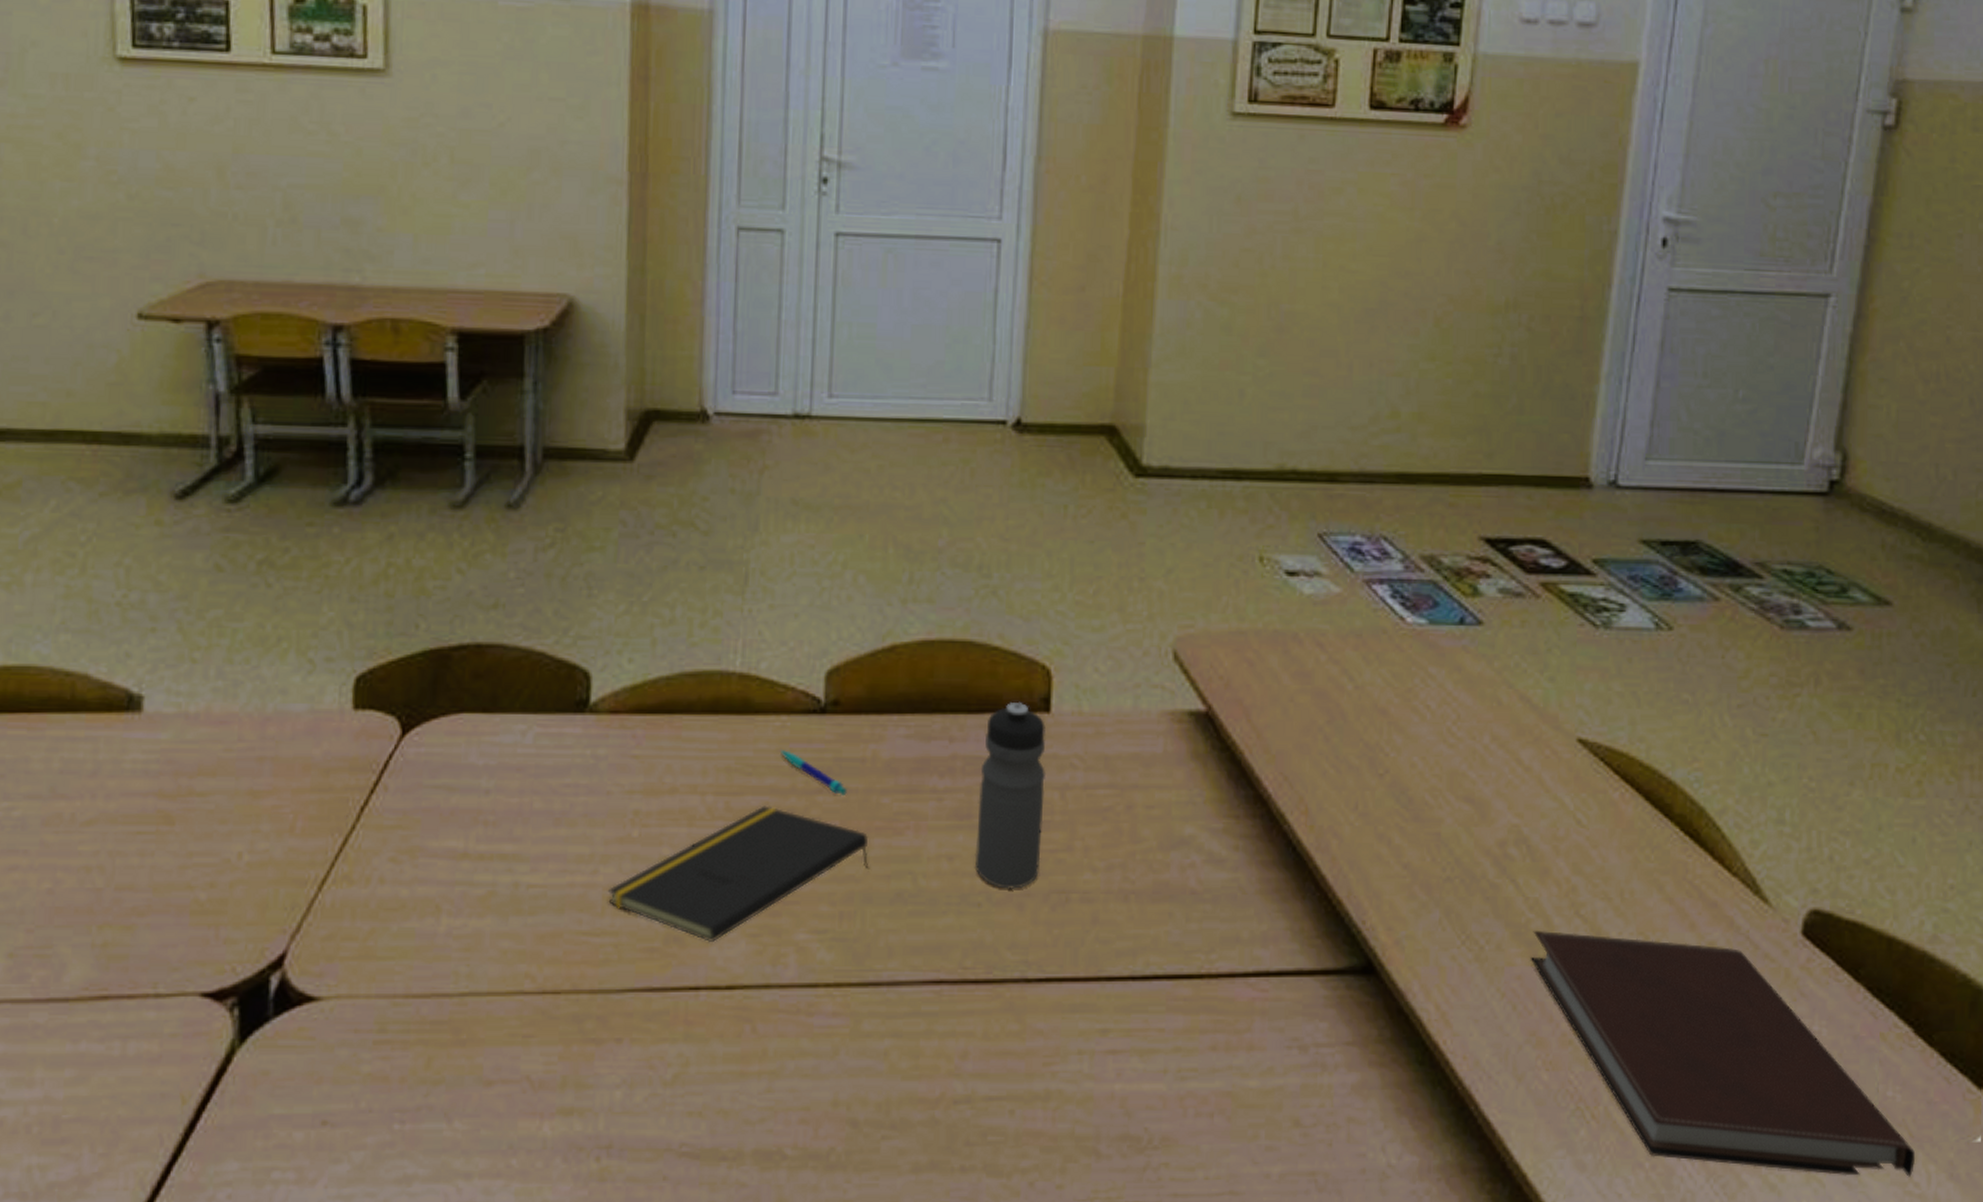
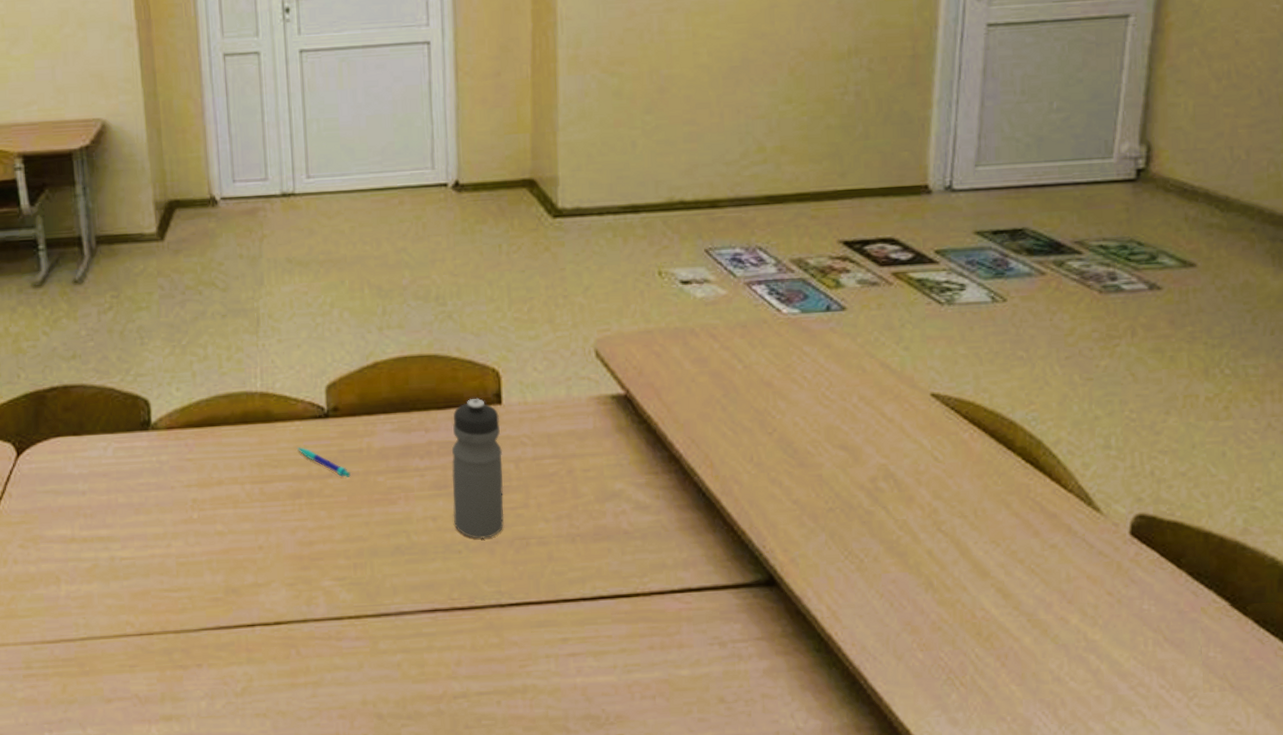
notepad: present [607,805,869,943] -> none [179,489,373,592]
notebook: present [1530,931,1916,1177] -> none [902,544,1236,720]

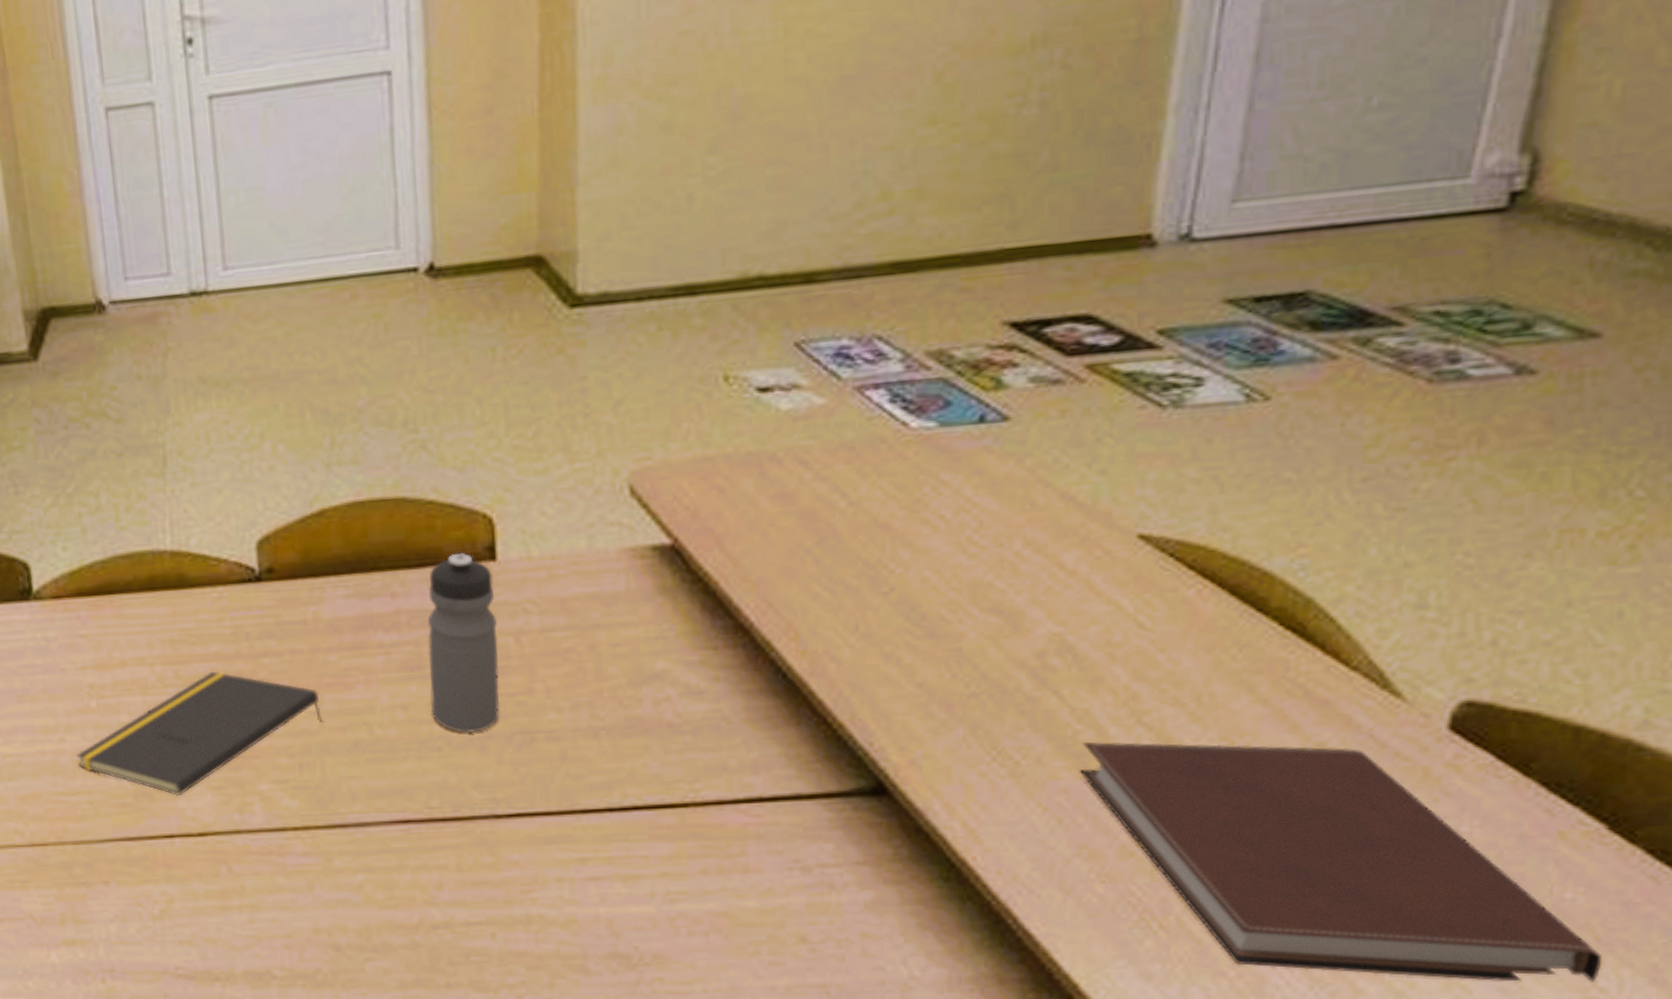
notepad: none [179,489,373,592] -> present [75,671,323,797]
pen: present [296,447,351,478] -> none [220,619,292,658]
notebook: none [902,544,1236,720] -> present [1078,742,1603,982]

